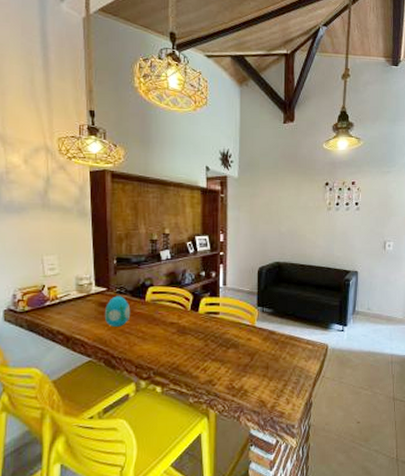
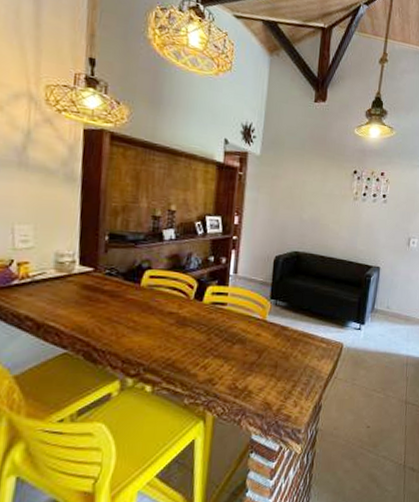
decorative egg: present [104,296,131,327] -> none [87,278,122,314]

